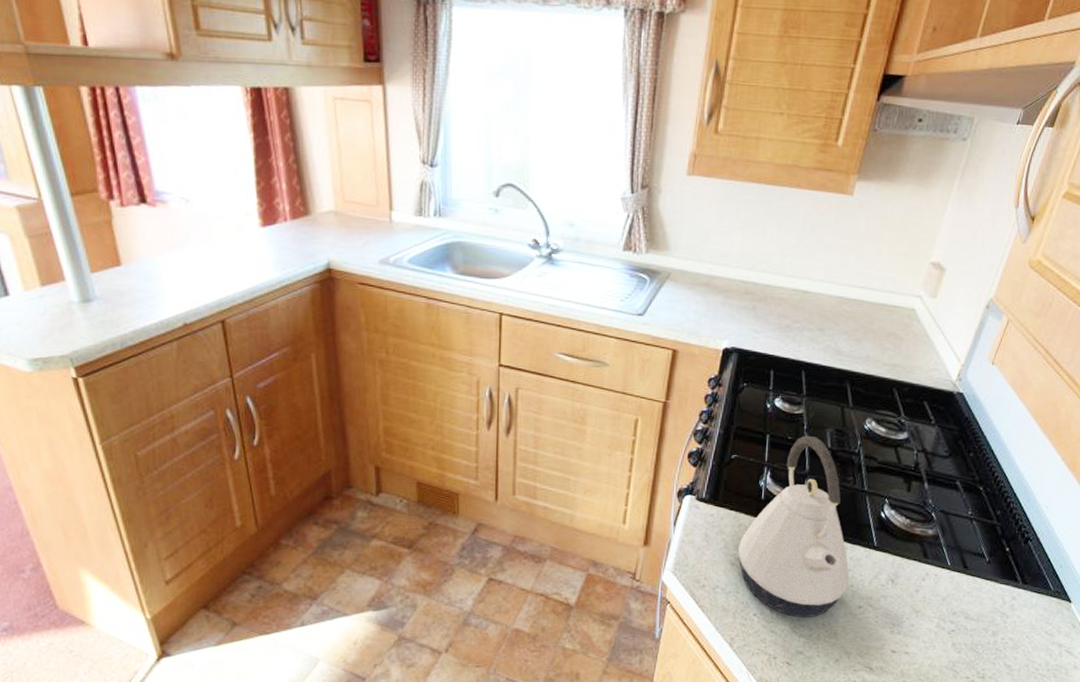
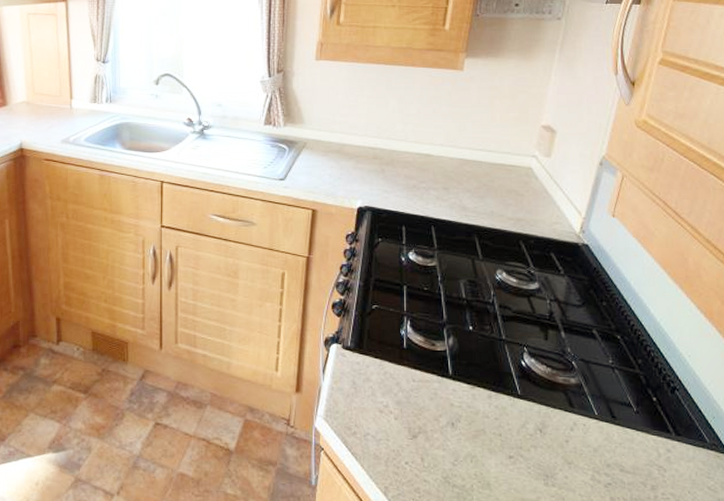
kettle: present [738,435,849,618] -> none [386,286,497,468]

